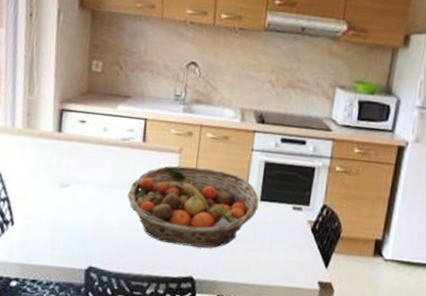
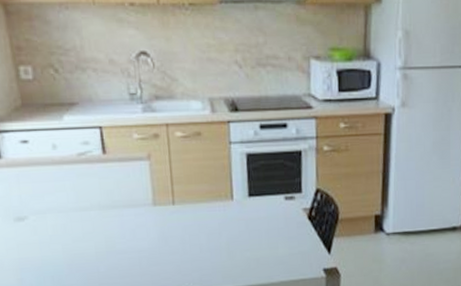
fruit basket: present [127,165,259,248] -> none [98,171,248,260]

